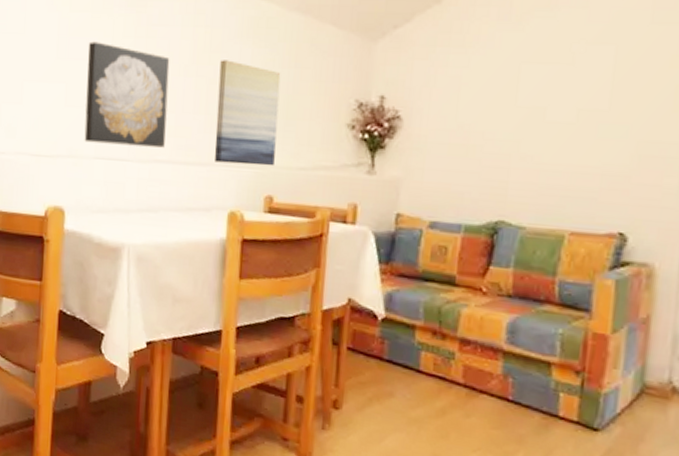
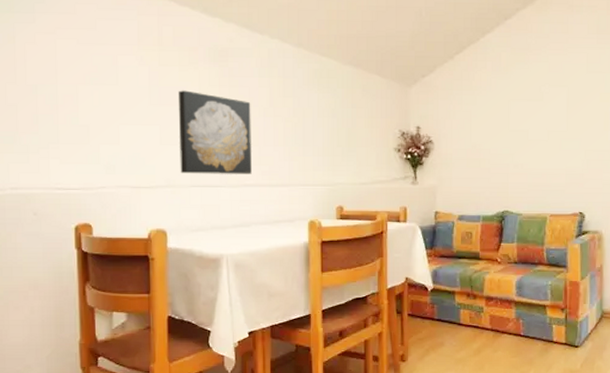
wall art: present [214,60,281,167] -> none [293,103,342,183]

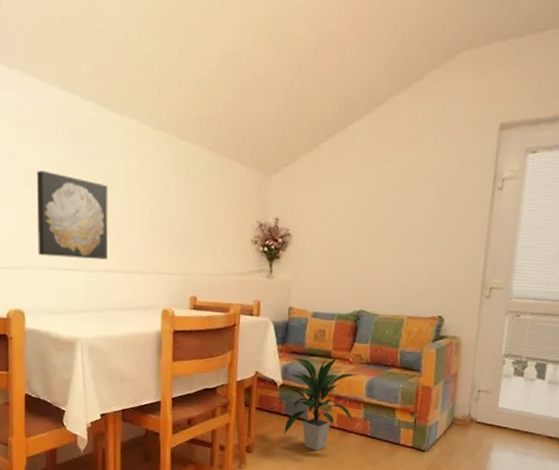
indoor plant: none [437,258,507,354] -> present [284,356,359,451]

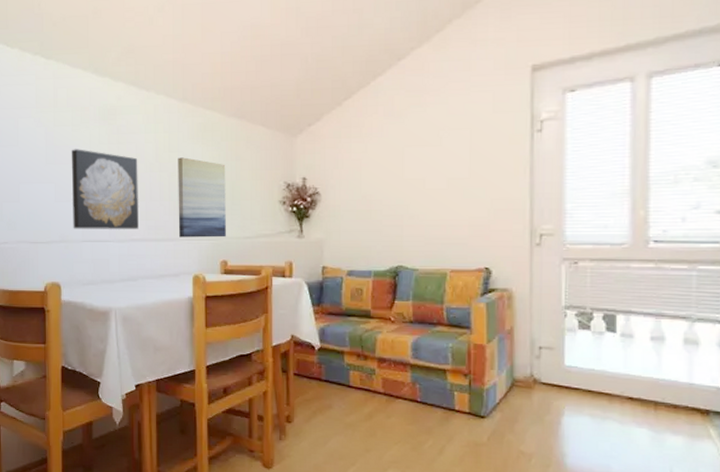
wall art: none [148,188,199,273] -> present [178,157,226,238]
indoor plant: present [284,356,359,451] -> none [324,316,402,419]

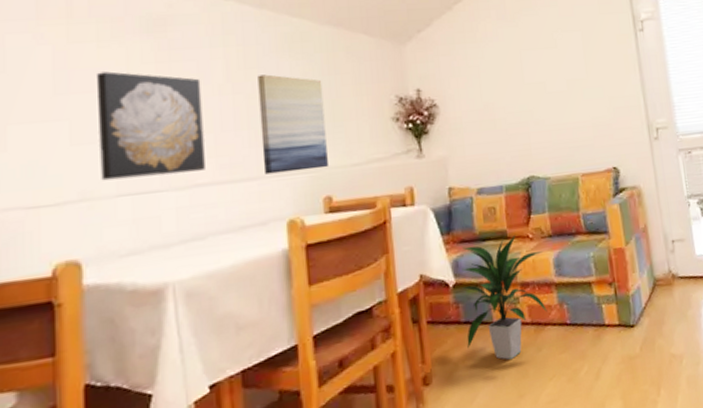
indoor plant: none [324,316,402,419] -> present [461,235,547,360]

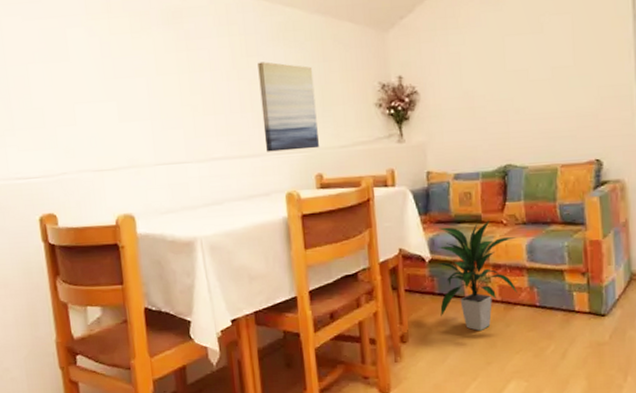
wall art: present [96,71,205,181] -> none [132,59,220,152]

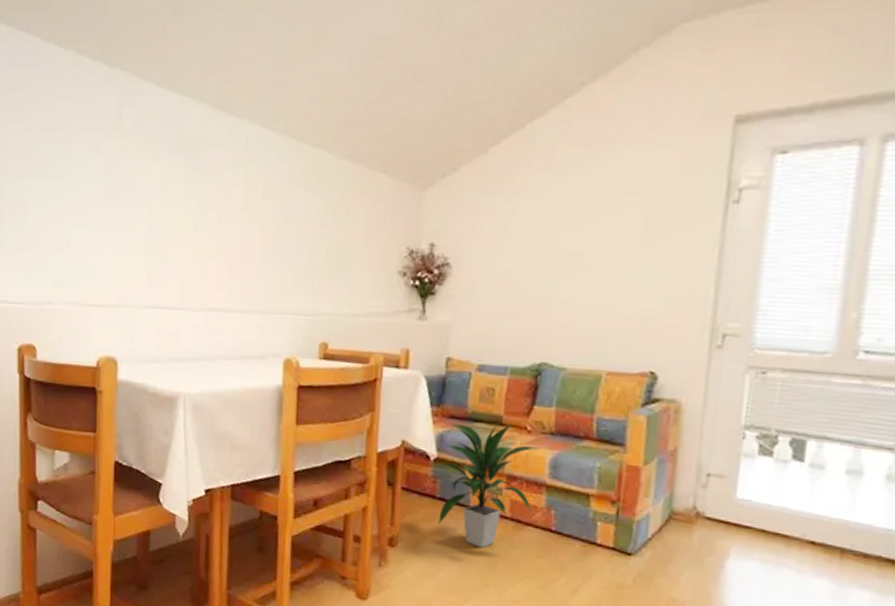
wall art: present [257,61,319,152] -> none [269,207,334,314]

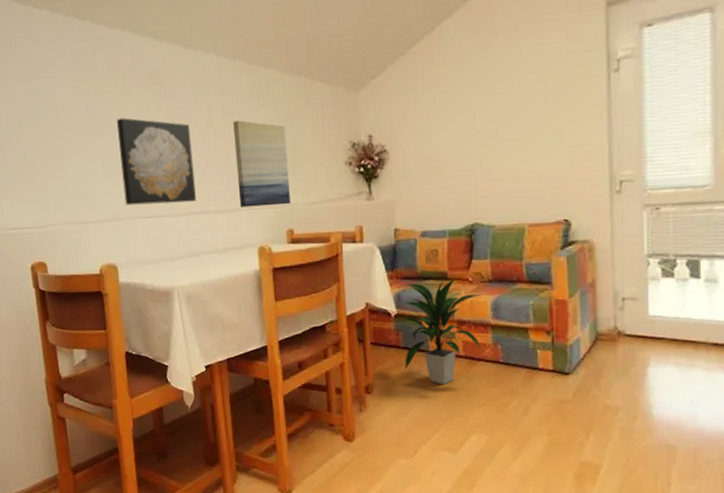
wall art: none [135,188,222,296] -> present [116,118,196,206]
wall art: none [269,207,334,314] -> present [233,120,290,208]

